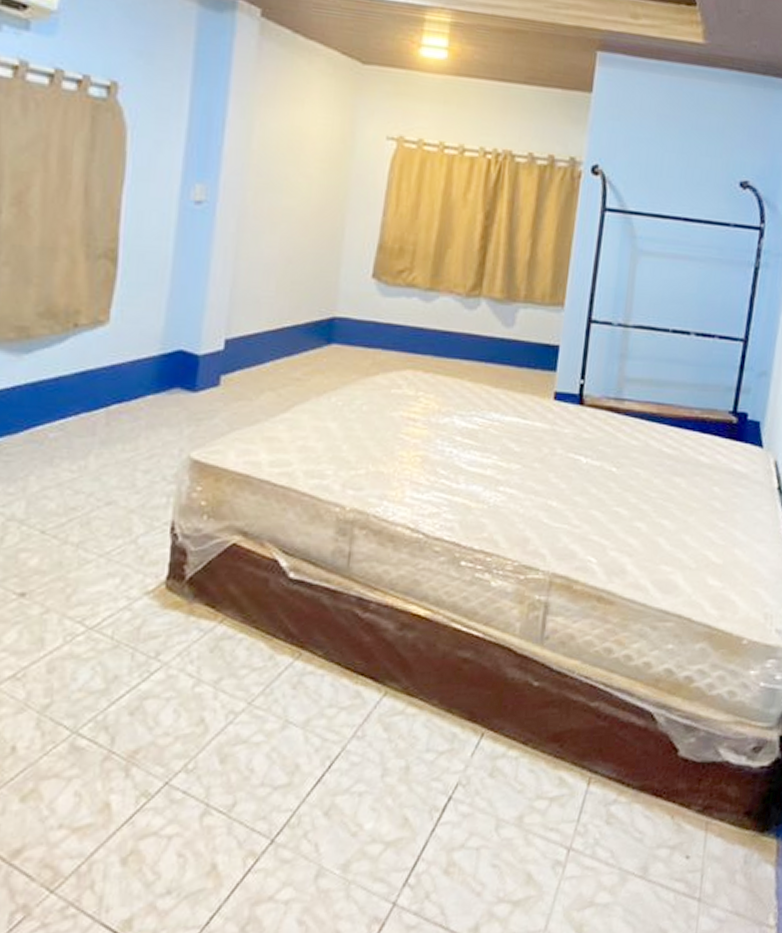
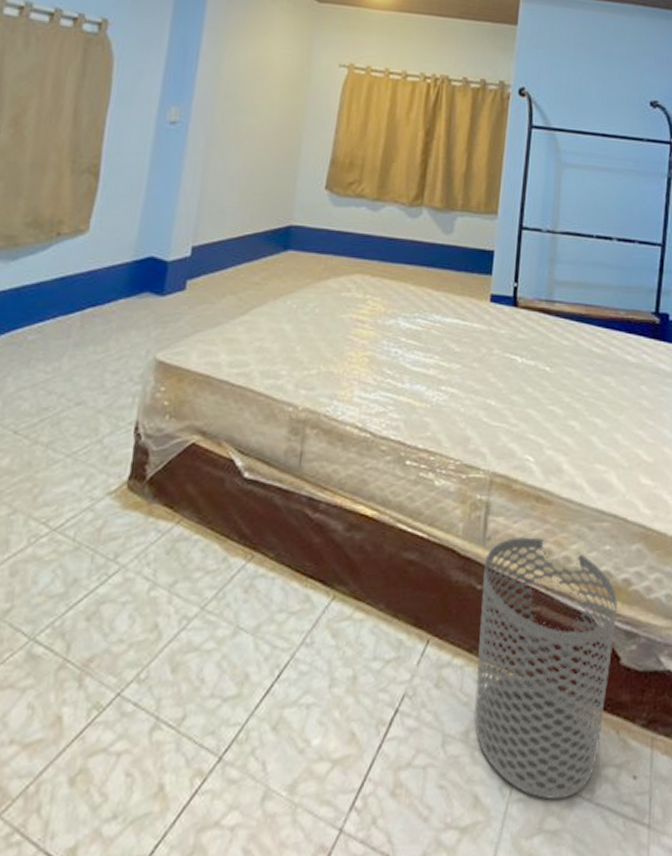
waste bin: none [528,635,678,877] -> present [474,536,618,800]

